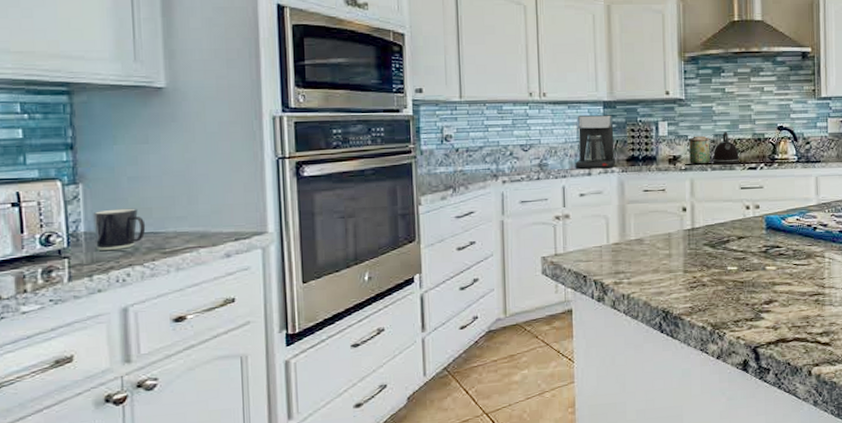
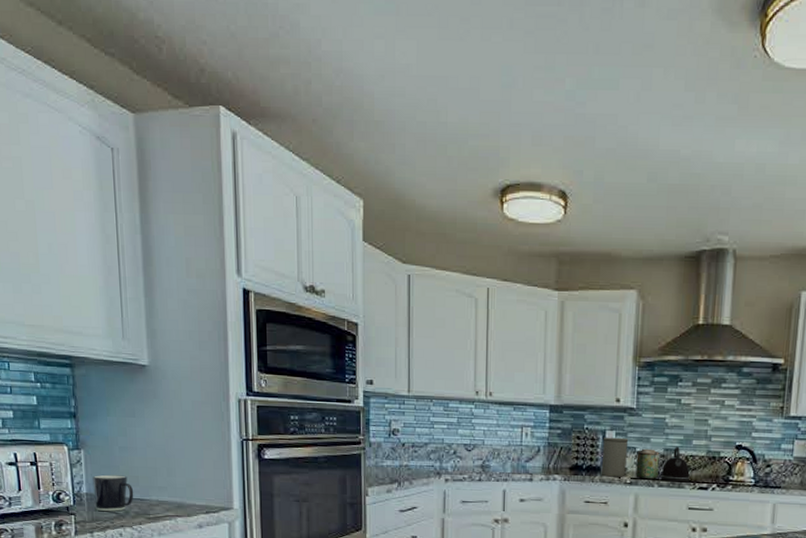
coffee maker: present [575,115,615,169] -> none [517,418,559,476]
canister: none [656,127,680,165] -> present [602,437,629,478]

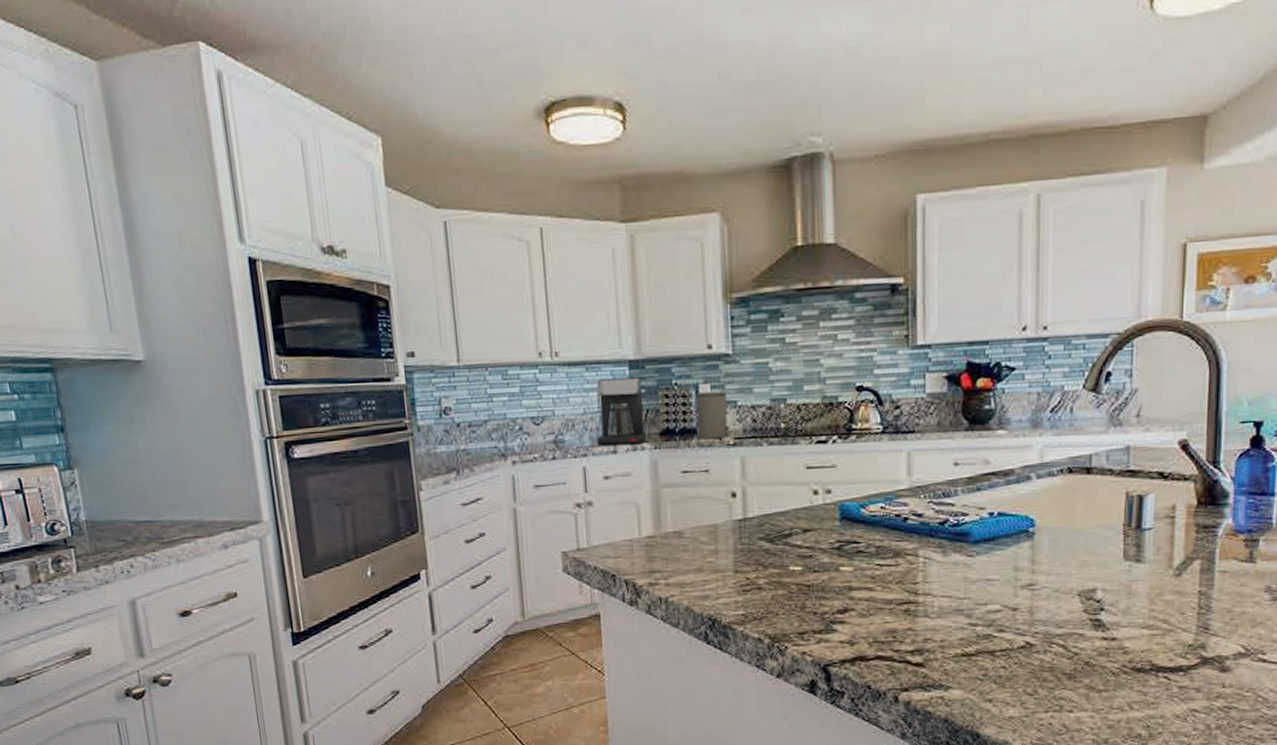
mug: present [92,474,134,512] -> none [91,494,143,541]
coffee maker: none [517,418,559,476] -> present [597,377,646,445]
canister: present [636,448,660,479] -> none [738,400,767,437]
kettle: present [661,446,690,482] -> none [769,394,804,438]

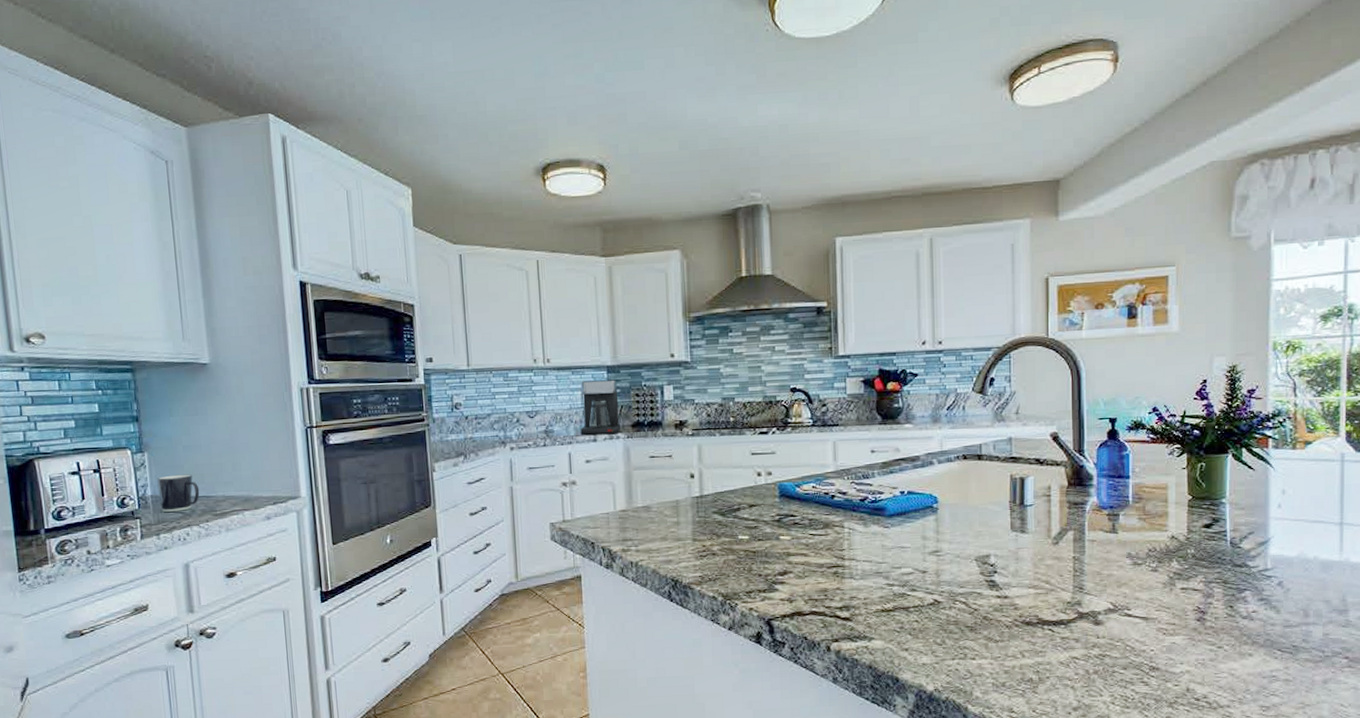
mug: none [91,494,143,541] -> present [157,474,200,513]
canister: present [695,390,728,440] -> none [661,391,687,431]

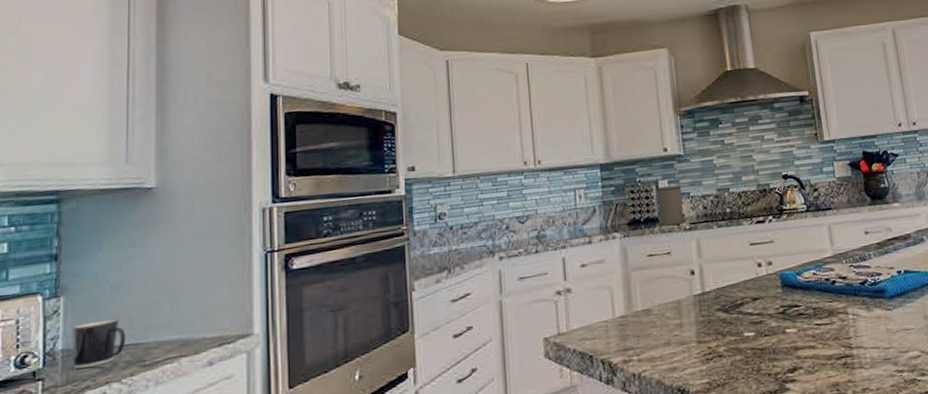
coffee maker: present [580,380,620,435] -> none [574,177,616,238]
canister: none [661,391,687,431] -> present [656,184,684,227]

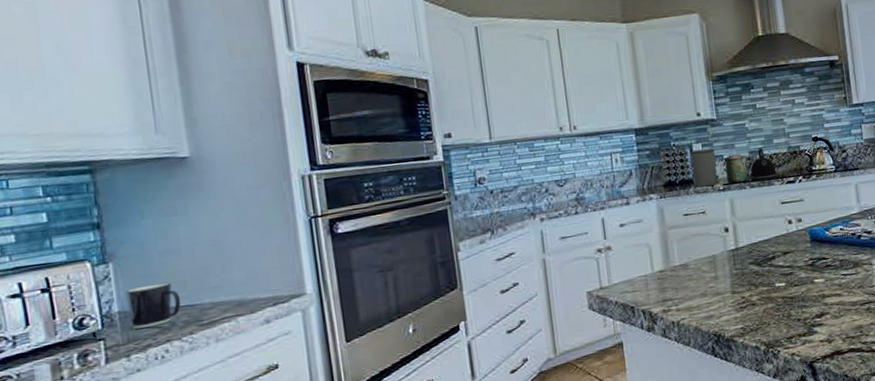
canister: none [691,191,716,222] -> present [725,153,748,183]
kettle: none [718,184,746,221] -> present [750,147,777,181]

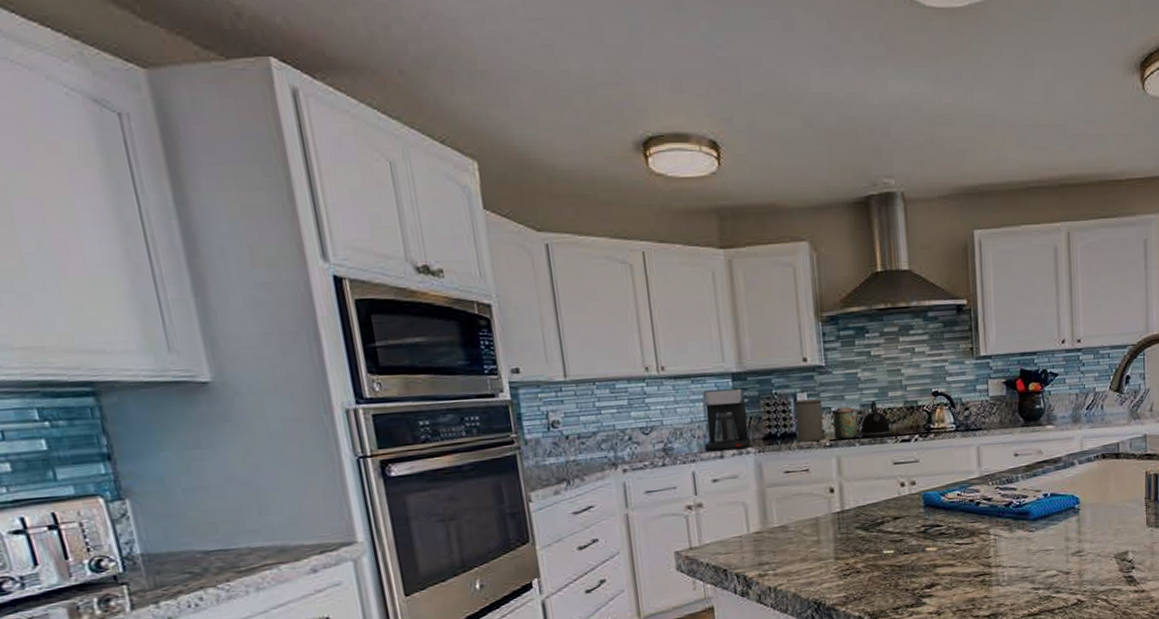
mug: present [125,282,181,330] -> none [147,523,214,574]
coffee maker: none [610,142,653,199] -> present [702,388,750,451]

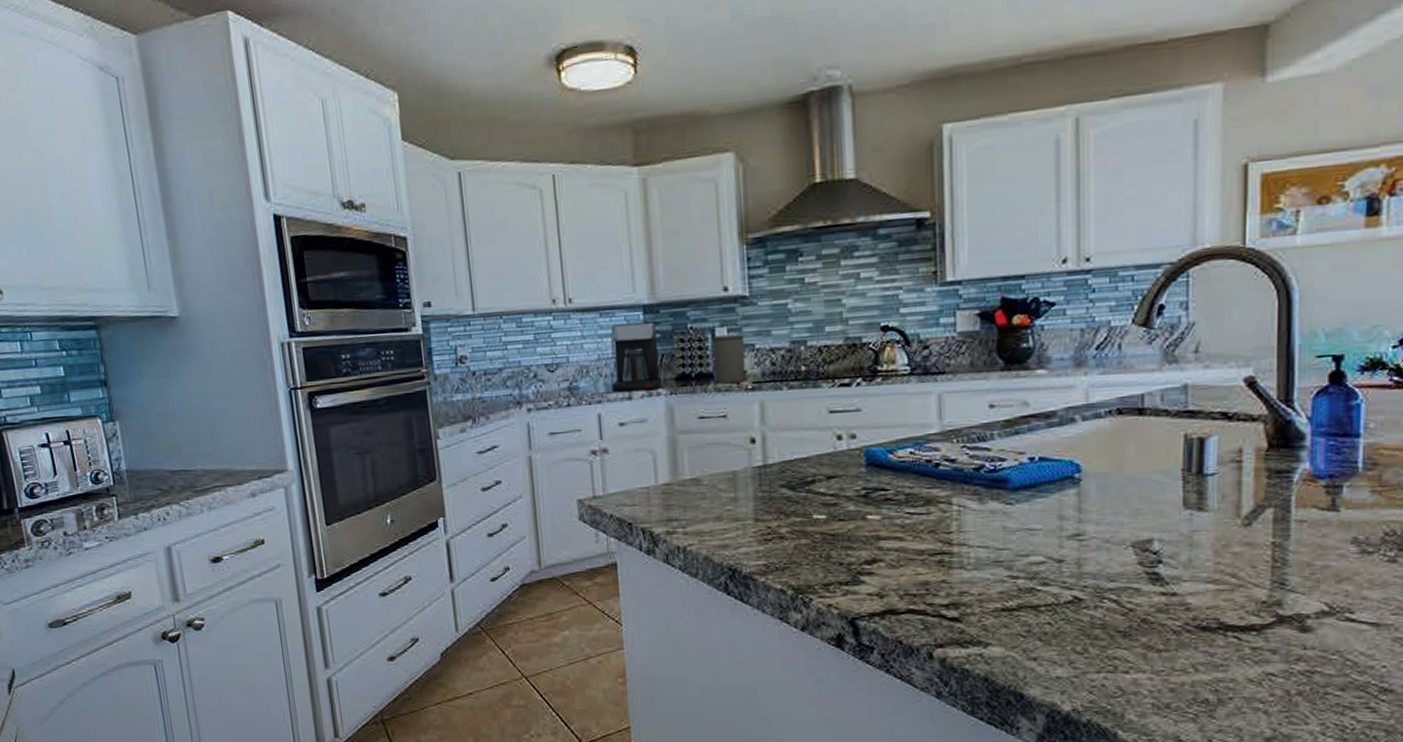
canister: present [832,406,858,439] -> none [756,343,786,381]
kettle: present [861,400,891,438] -> none [789,336,826,381]

